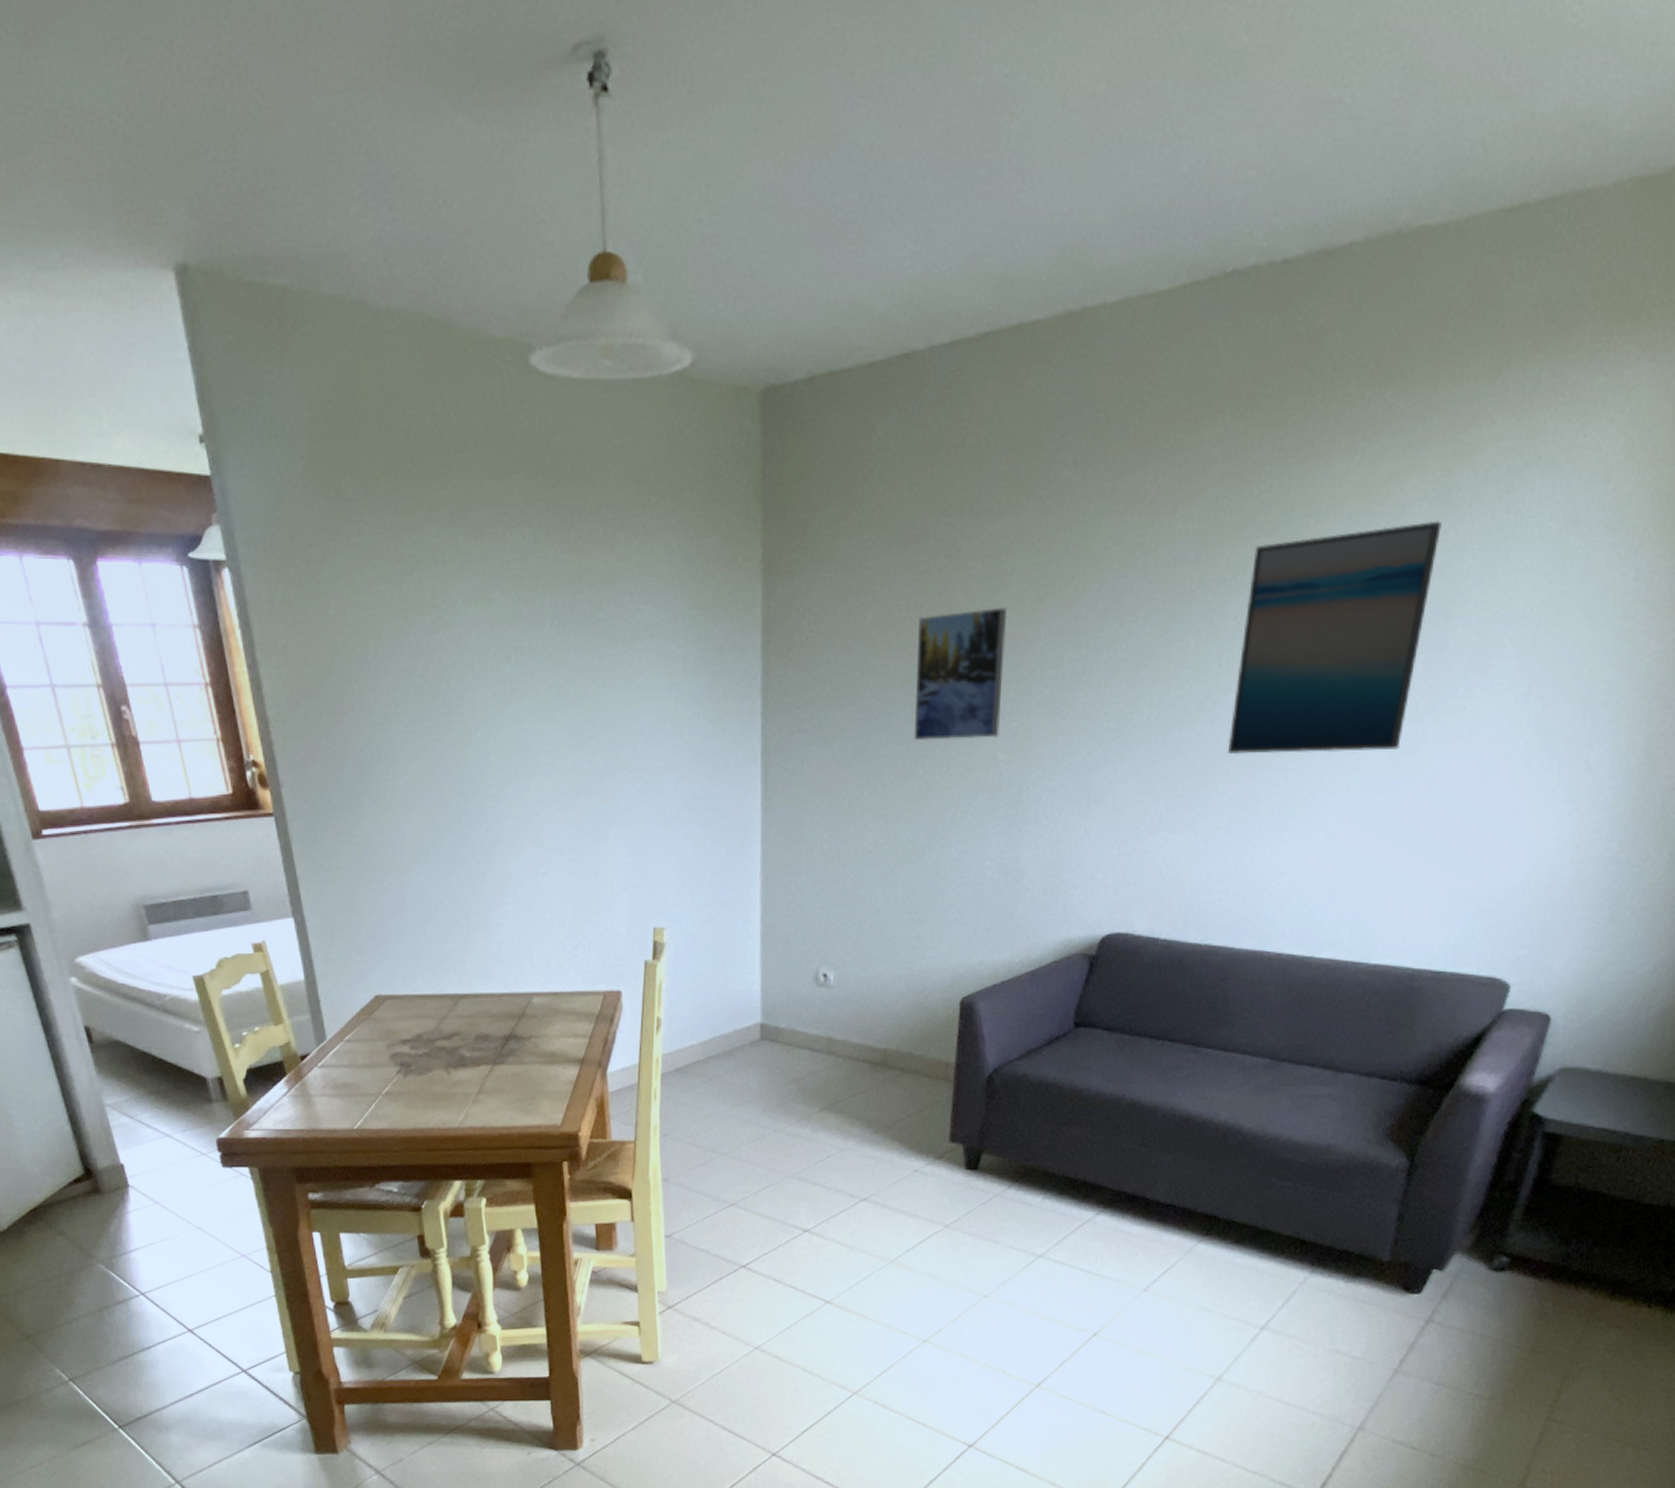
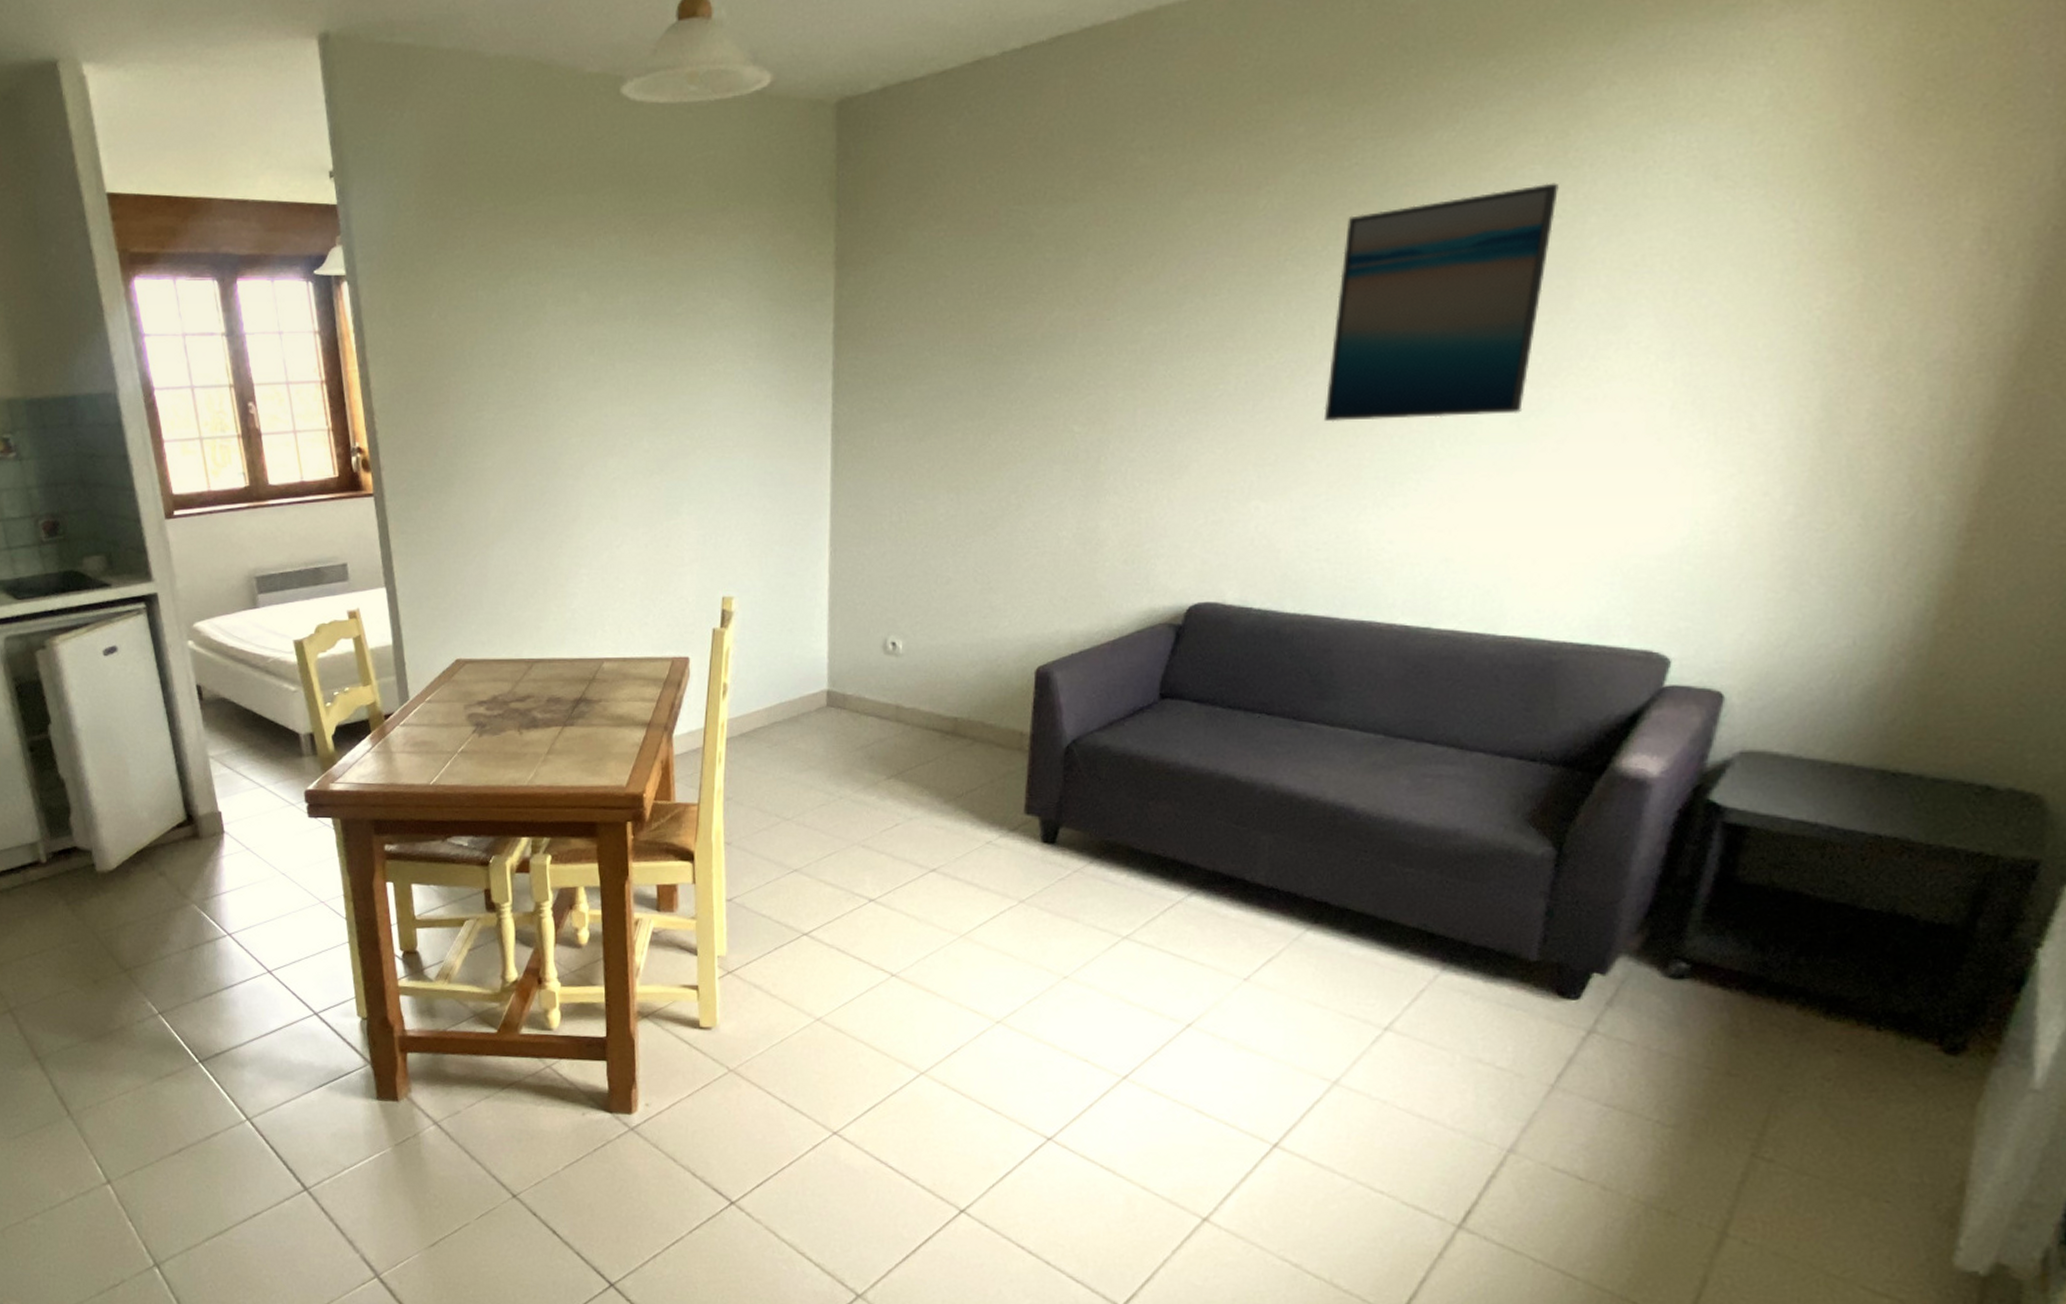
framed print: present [915,607,1007,740] -> none [987,287,1083,415]

